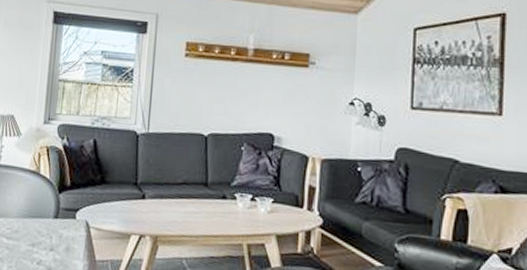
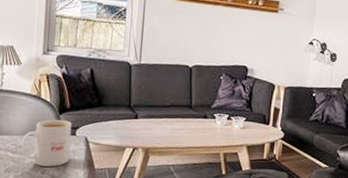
mug: none [17,199,72,257] -> present [22,119,72,167]

